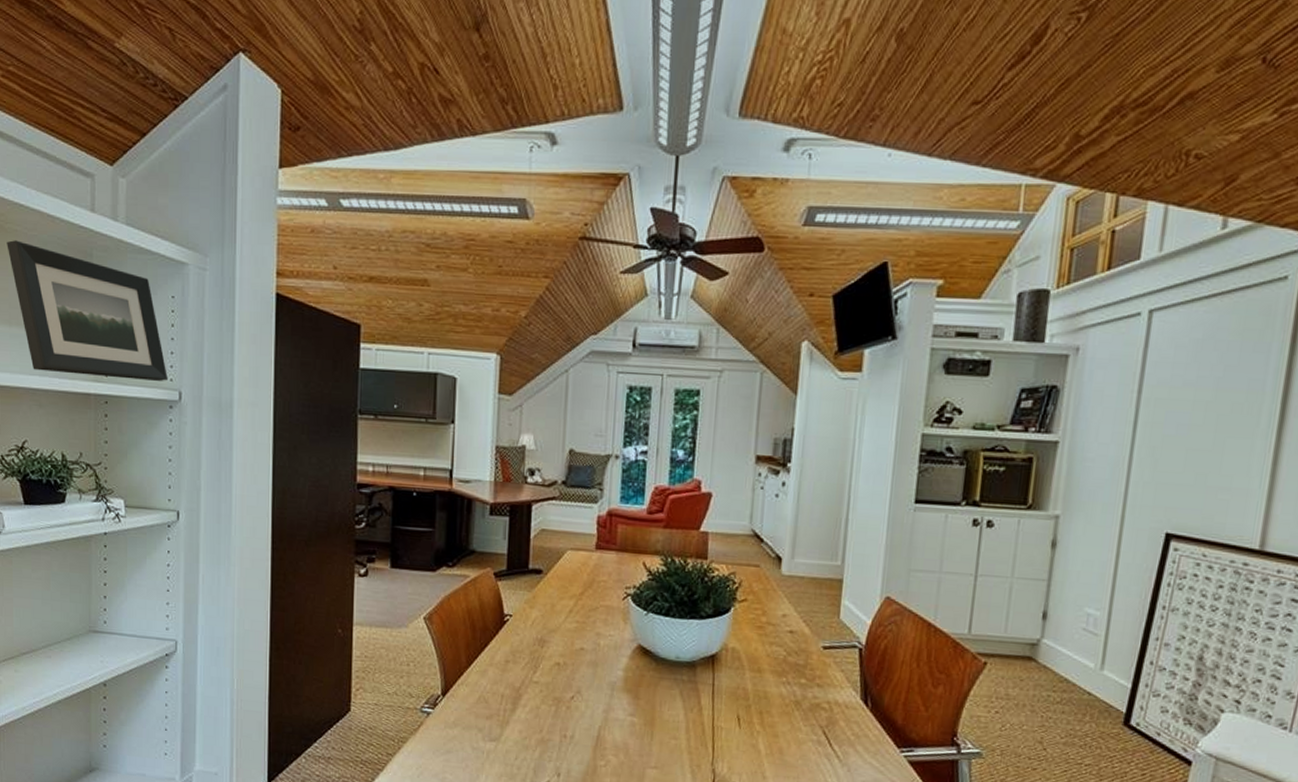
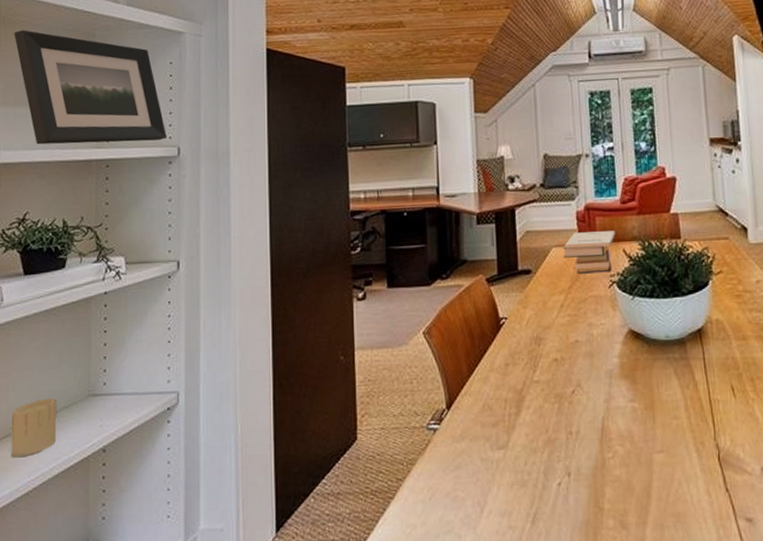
candle: none [16,628,60,680] -> present [11,398,57,458]
books: none [578,538,637,583] -> present [563,231,615,274]

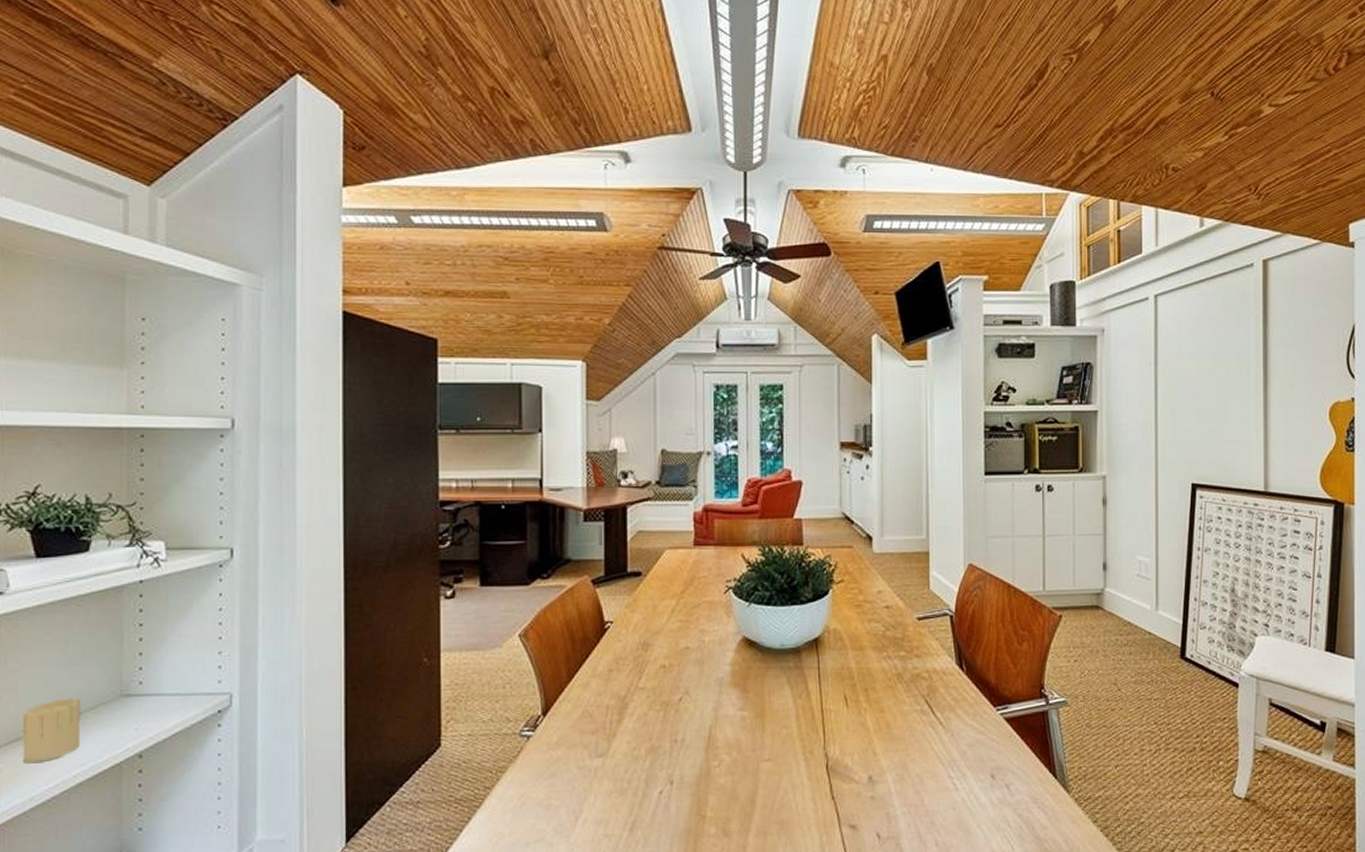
picture frame: present [14,30,168,145] -> none [17,266,219,410]
books: present [563,231,615,274] -> none [677,534,734,578]

